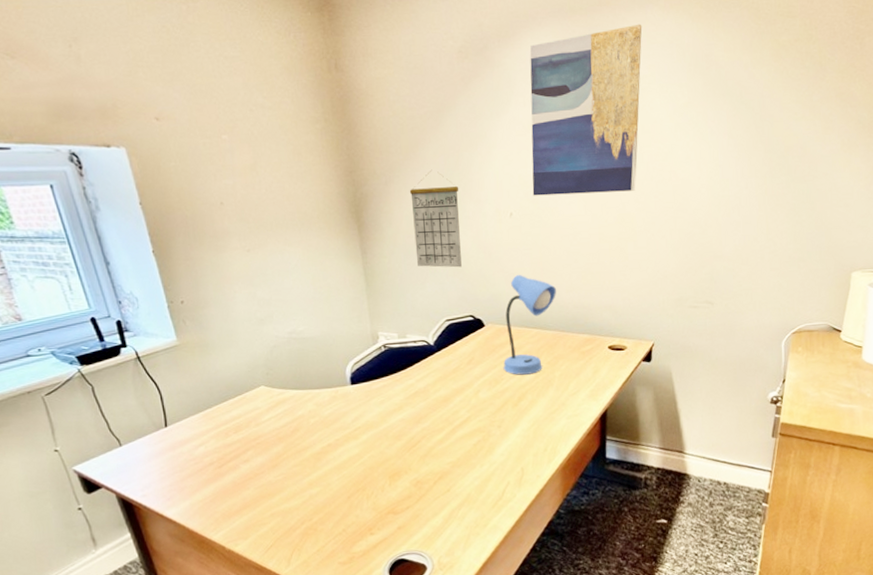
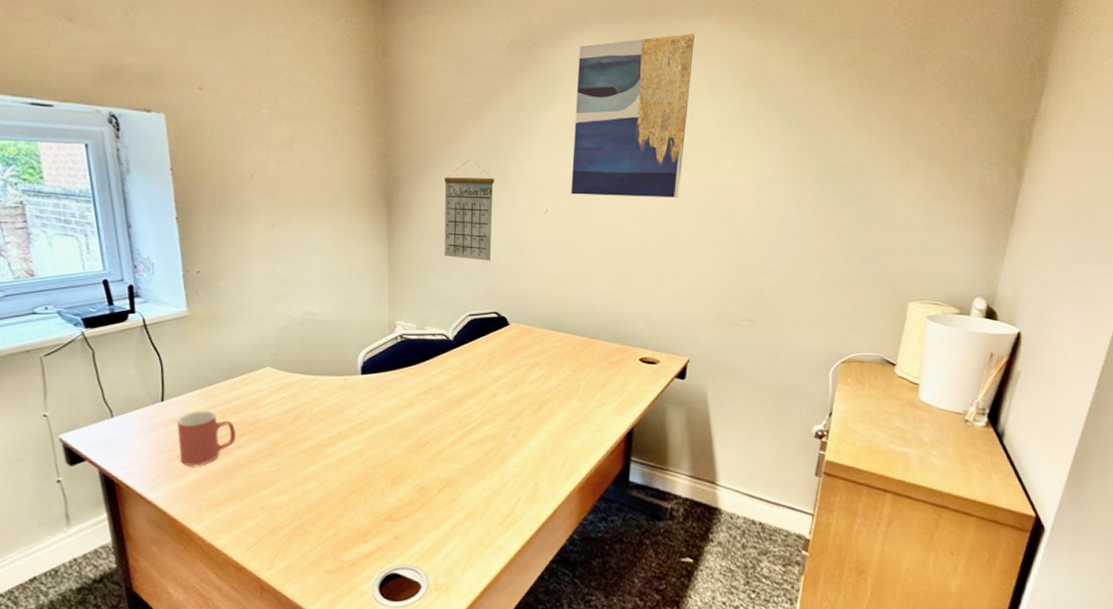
mug: none [183,431,240,483] -> present [177,410,236,466]
desk lamp: present [503,274,556,375] -> none [524,273,588,381]

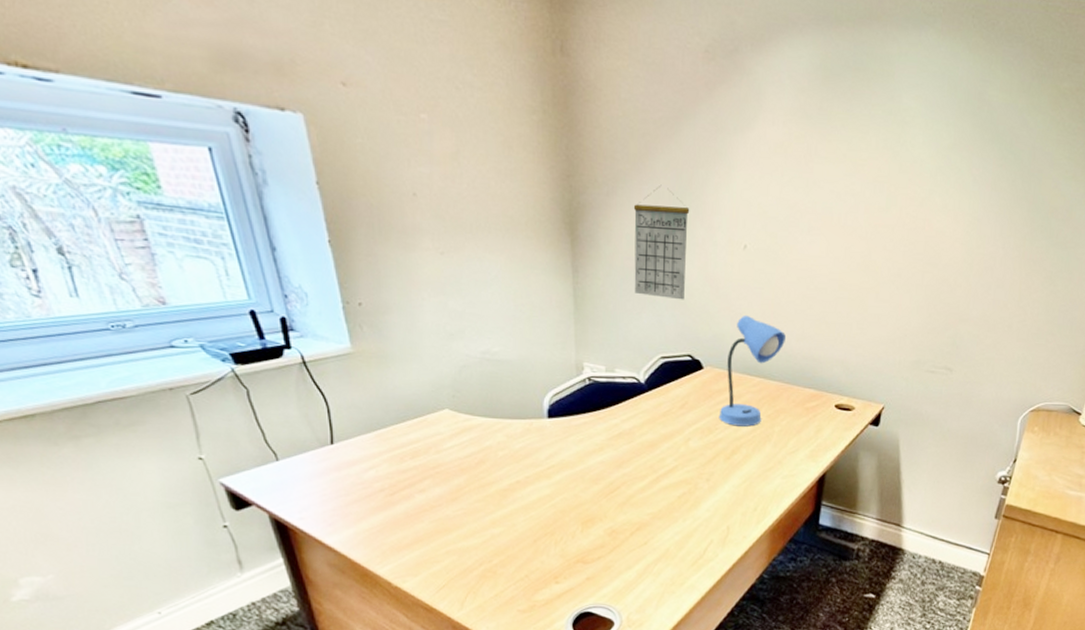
mug: present [177,410,236,466] -> none [351,454,416,510]
desk lamp: none [524,273,588,381] -> present [718,315,786,427]
wall art: present [571,33,695,198] -> none [771,46,914,237]

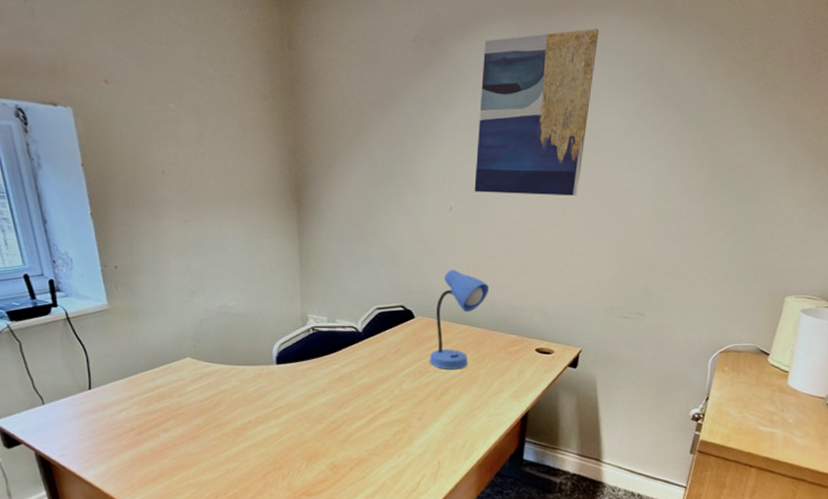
calendar: present [633,184,690,300] -> none [351,156,401,257]
wall art: none [771,46,914,237] -> present [474,28,599,196]

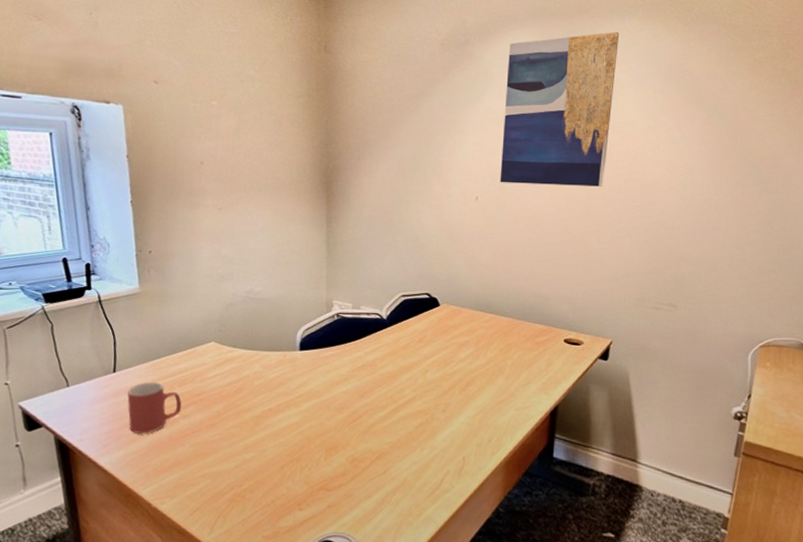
mug: none [106,398,161,448] -> present [127,382,181,434]
desk lamp: present [429,269,489,370] -> none [454,257,515,360]

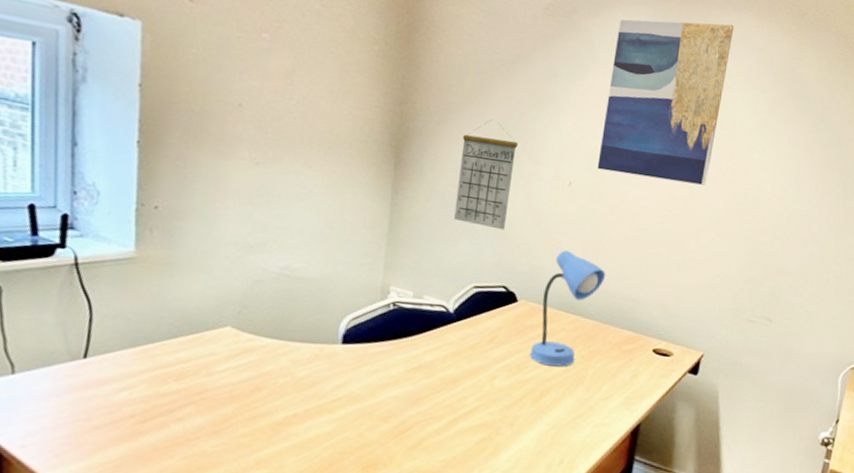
mug: present [127,382,181,434] -> none [97,372,176,441]
calendar: none [379,149,428,245] -> present [454,119,519,230]
desk lamp: none [454,257,515,360] -> present [529,249,605,367]

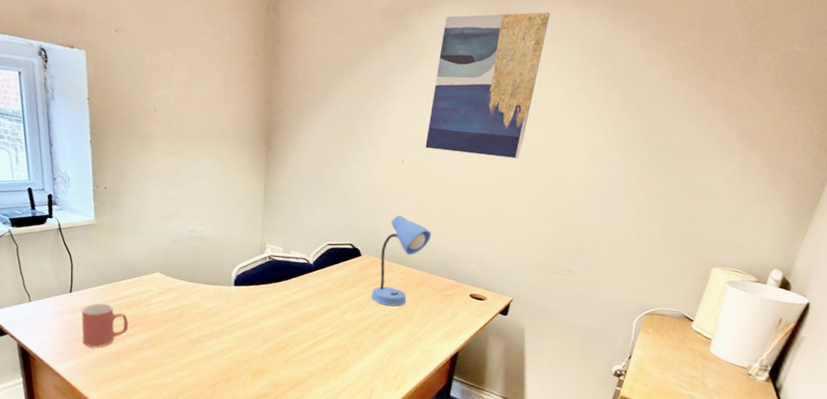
mug: none [97,372,176,441] -> present [81,303,128,348]
calendar: present [454,119,519,230] -> none [311,110,361,200]

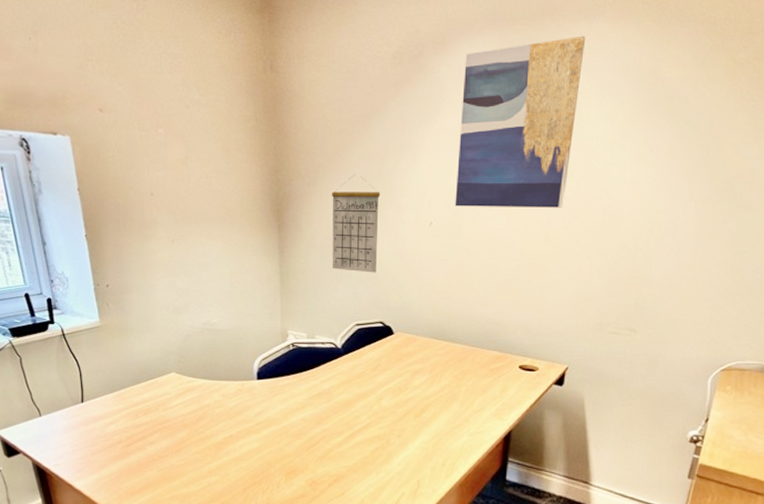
mug: present [81,303,128,348] -> none [96,411,147,459]
calendar: none [311,110,361,200] -> present [331,173,381,273]
desk lamp: present [370,215,431,307] -> none [408,284,470,387]

